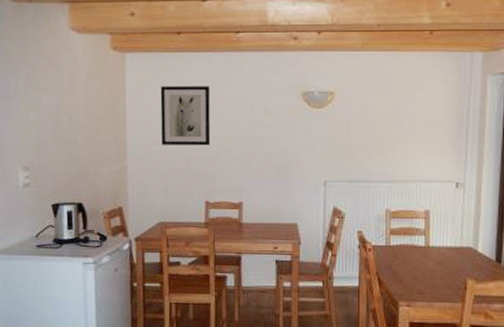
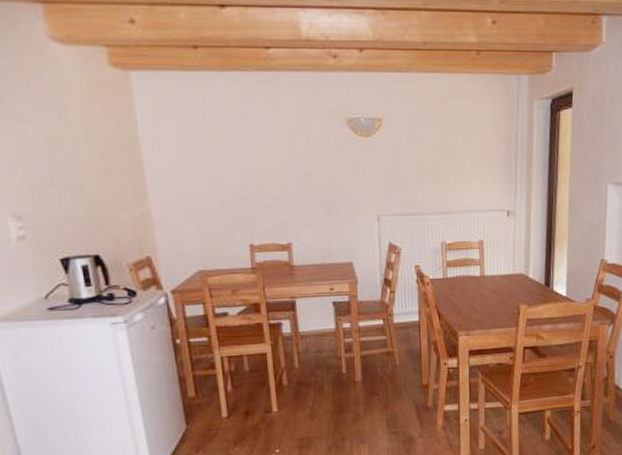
wall art: present [160,86,211,146] -> none [180,112,249,183]

